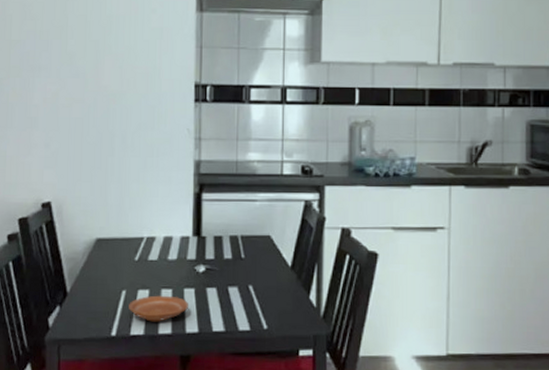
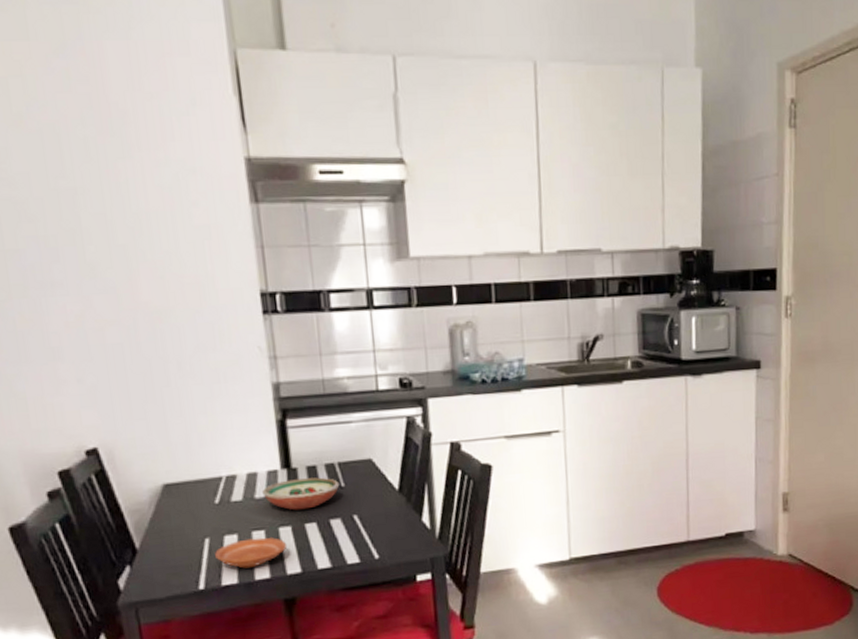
decorative bowl: none [174,246,240,275] -> present [262,477,340,510]

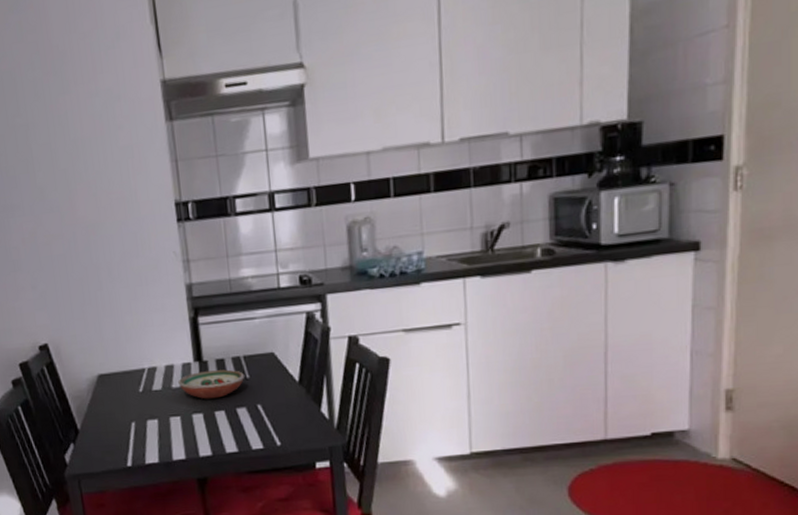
plate: present [215,537,287,569] -> none [140,423,200,450]

